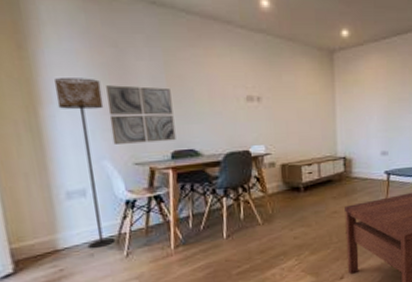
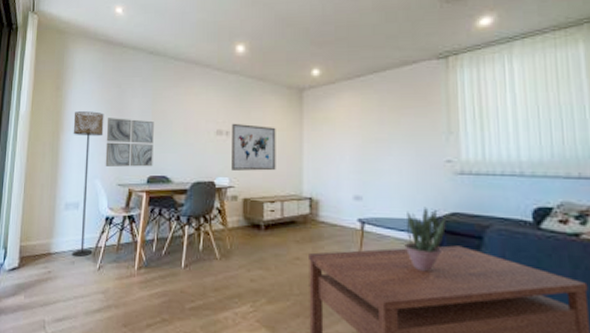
wall art: none [263,88,311,137] -> present [232,123,276,171]

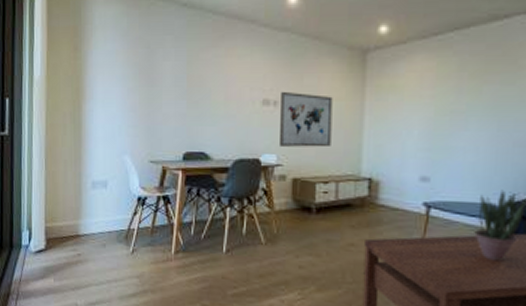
floor lamp: present [71,111,104,258] -> none [96,76,132,240]
wall art: present [105,118,154,167] -> none [134,84,190,142]

